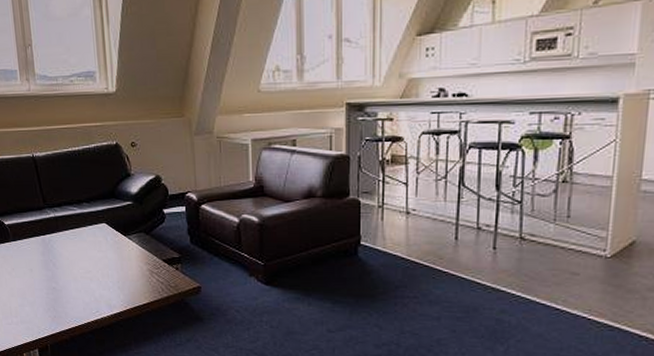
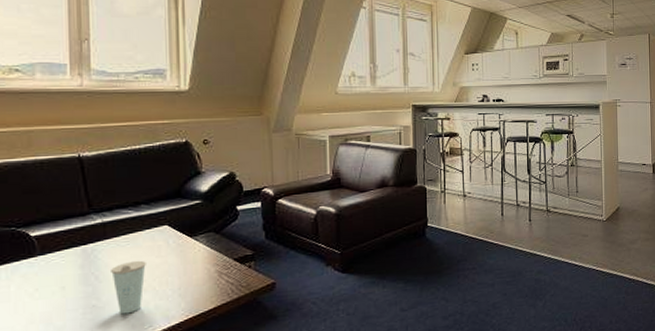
cup: none [64,253,91,299] -> present [111,260,146,314]

